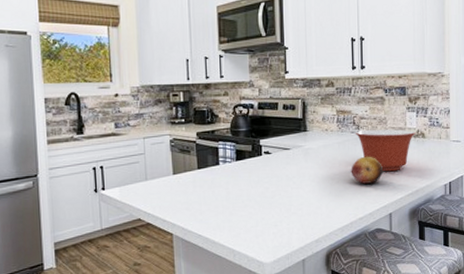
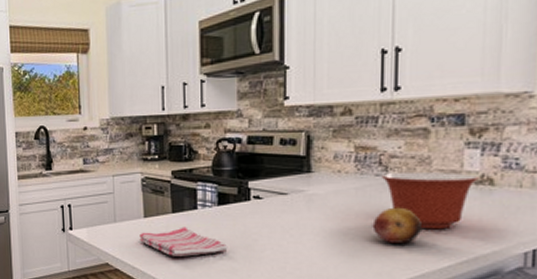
dish towel: none [169,180,245,207] -> present [139,227,228,257]

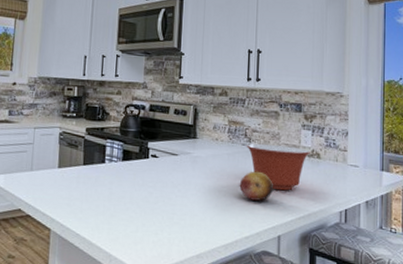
dish towel: present [139,227,228,257] -> none [52,178,128,206]

